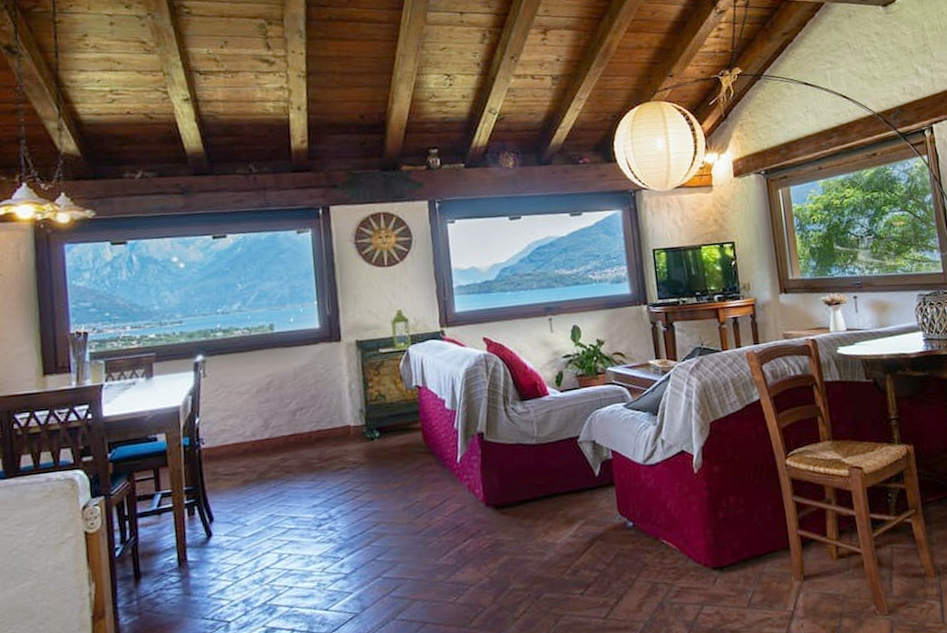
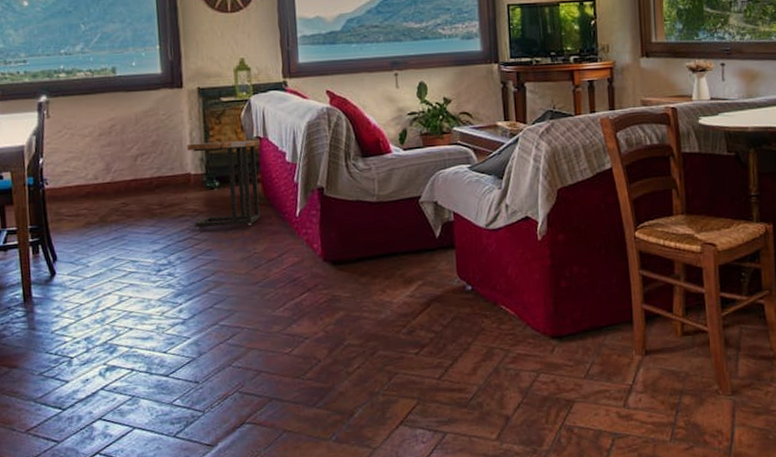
side table: none [346,388,421,481] -> present [187,139,261,229]

